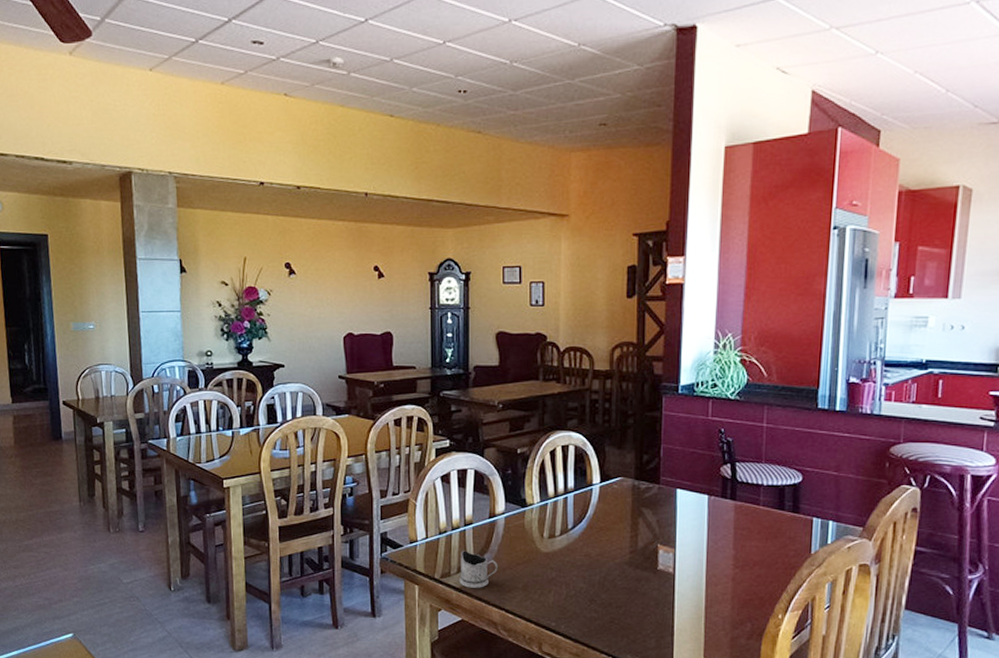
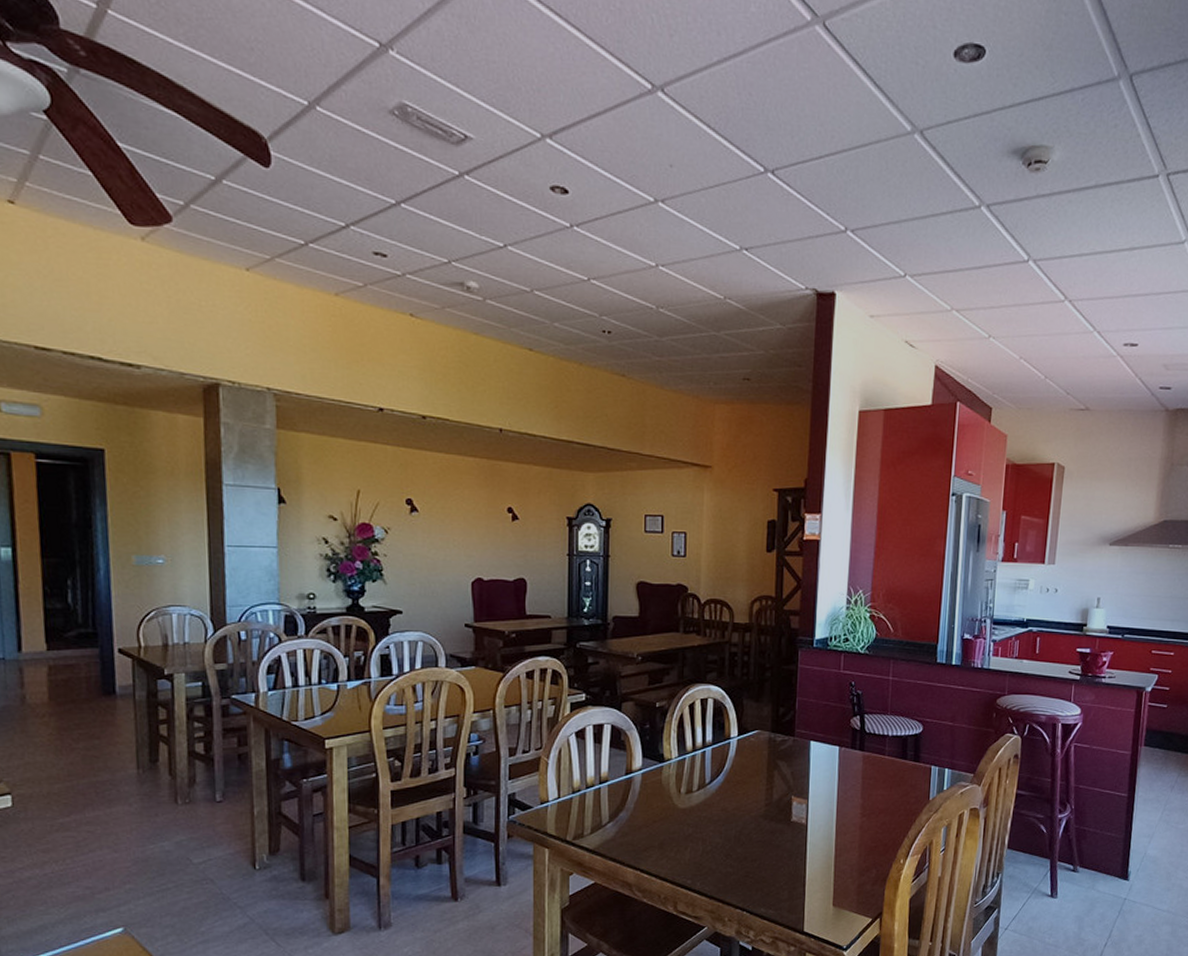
tea glass holder: present [460,551,498,588] -> none [593,810,634,849]

